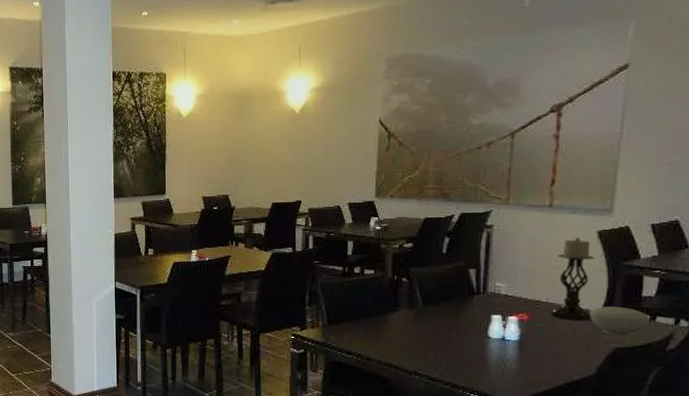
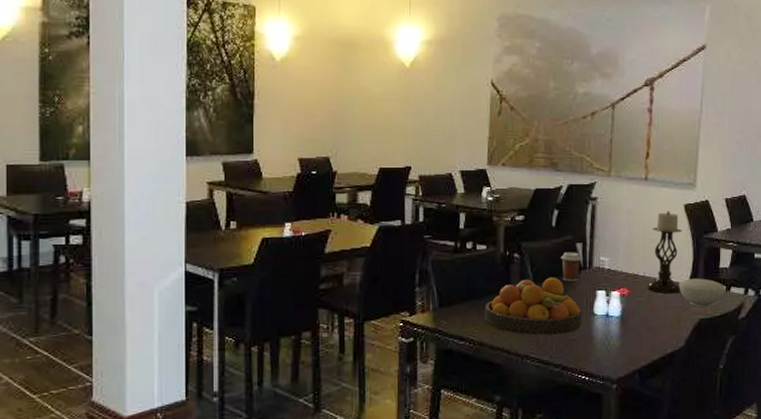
fruit bowl: none [372,301,475,356] -> present [484,277,582,336]
coffee cup: none [452,277,475,305] -> present [561,252,582,282]

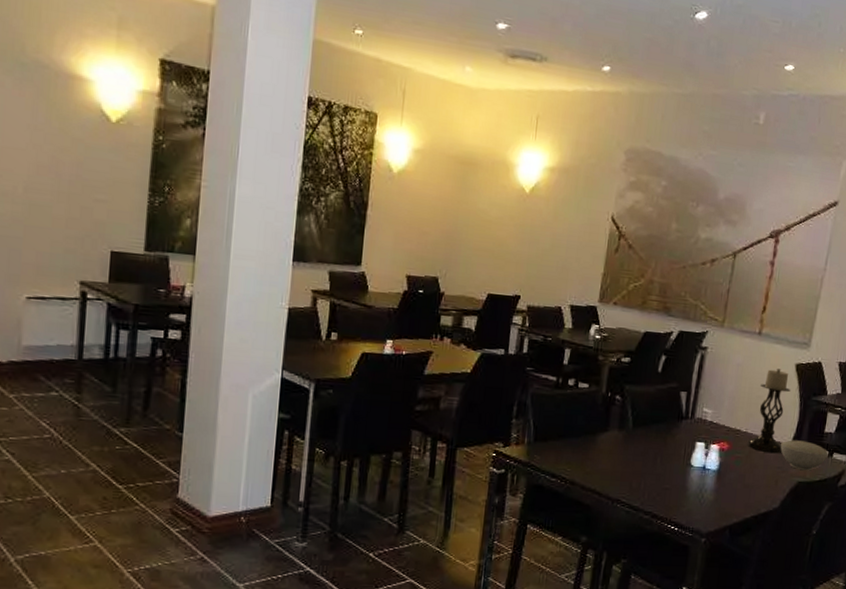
fruit bowl: present [484,277,582,336] -> none [579,422,679,483]
coffee cup: present [561,252,582,282] -> none [662,399,684,430]

